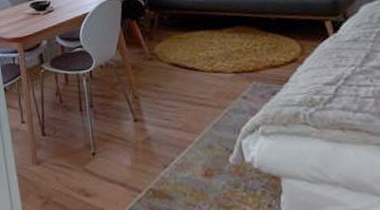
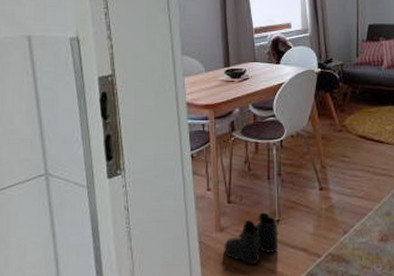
boots: none [41,145,97,200] -> present [224,212,279,265]

